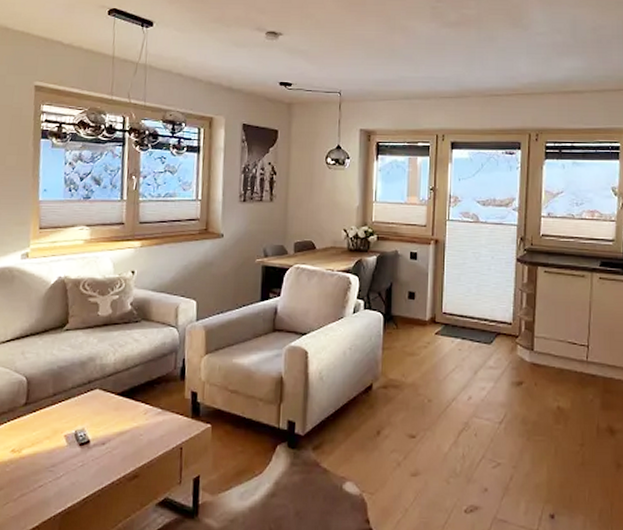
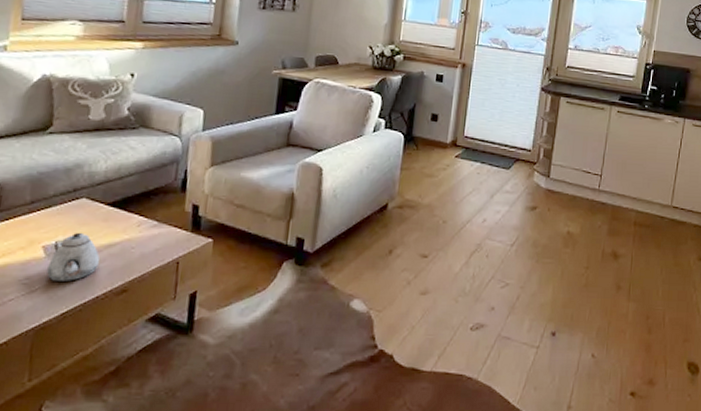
teapot: none [69,421,113,469] -> present [47,232,100,283]

